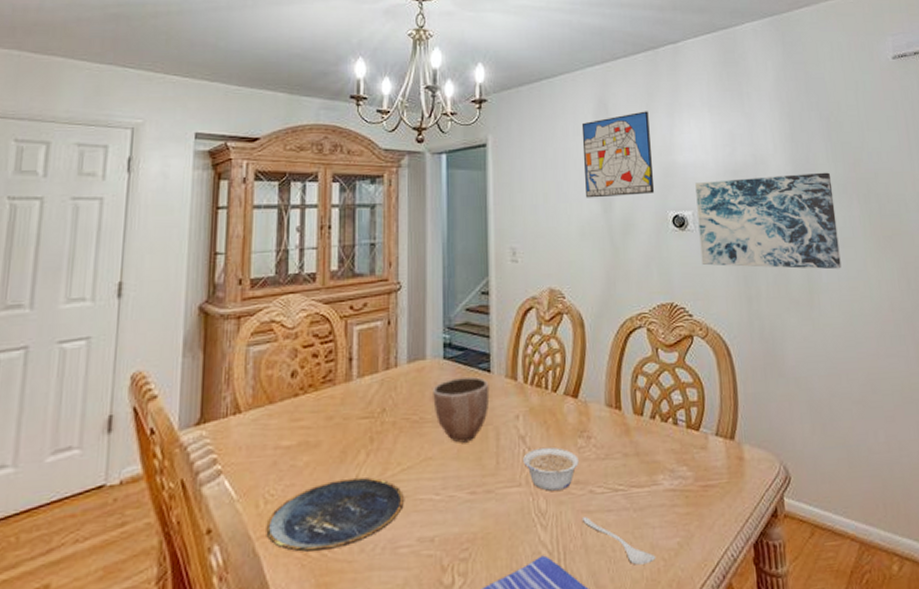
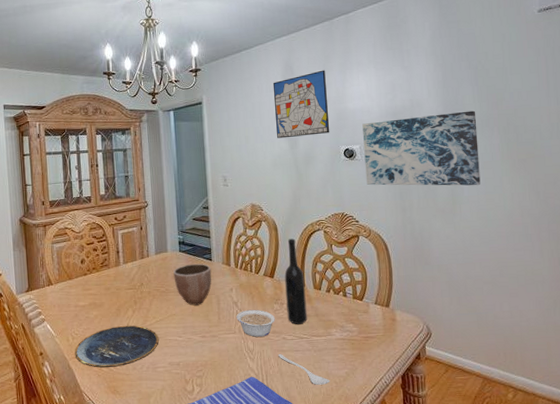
bottle: none [593,339,624,470] -> present [284,238,307,325]

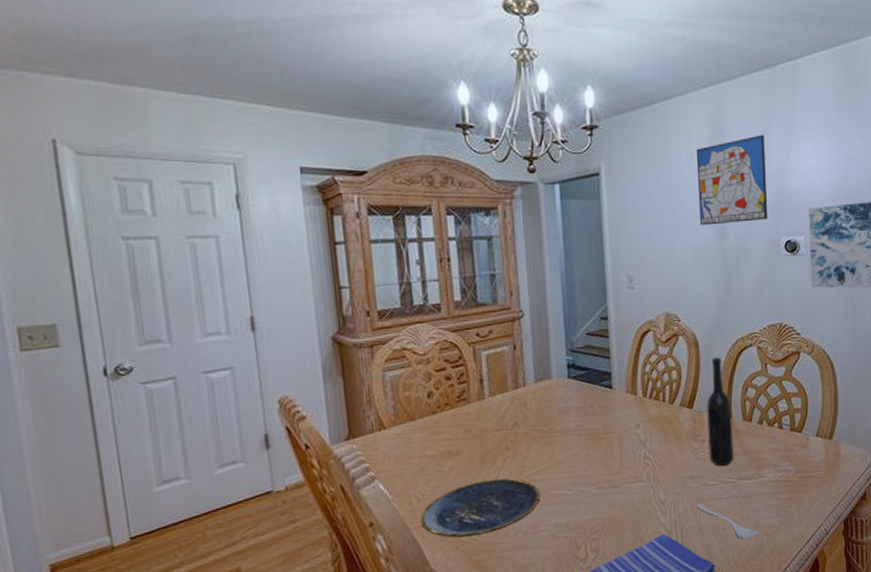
decorative bowl: present [173,263,212,306] -> none [560,392,612,449]
legume: present [236,309,275,337] -> none [644,449,694,485]

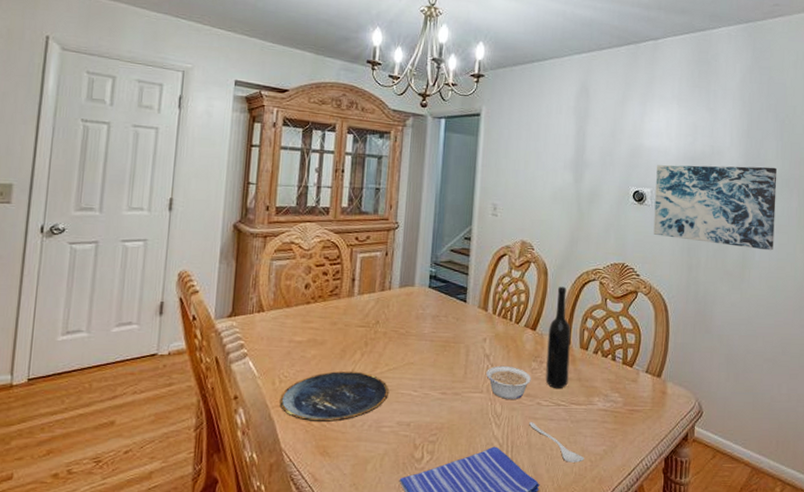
legume: none [644,449,694,485] -> present [486,365,531,399]
wall art: present [696,134,769,226] -> none [561,98,624,170]

